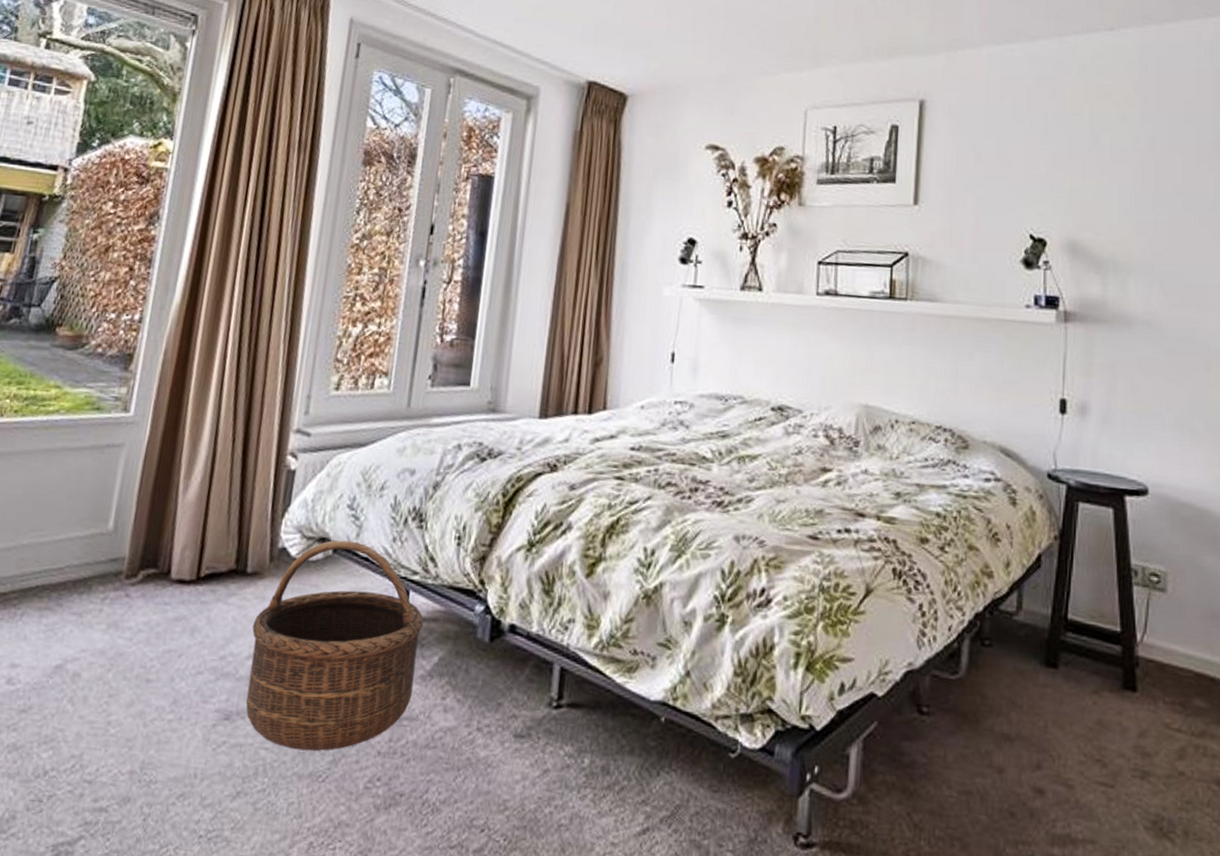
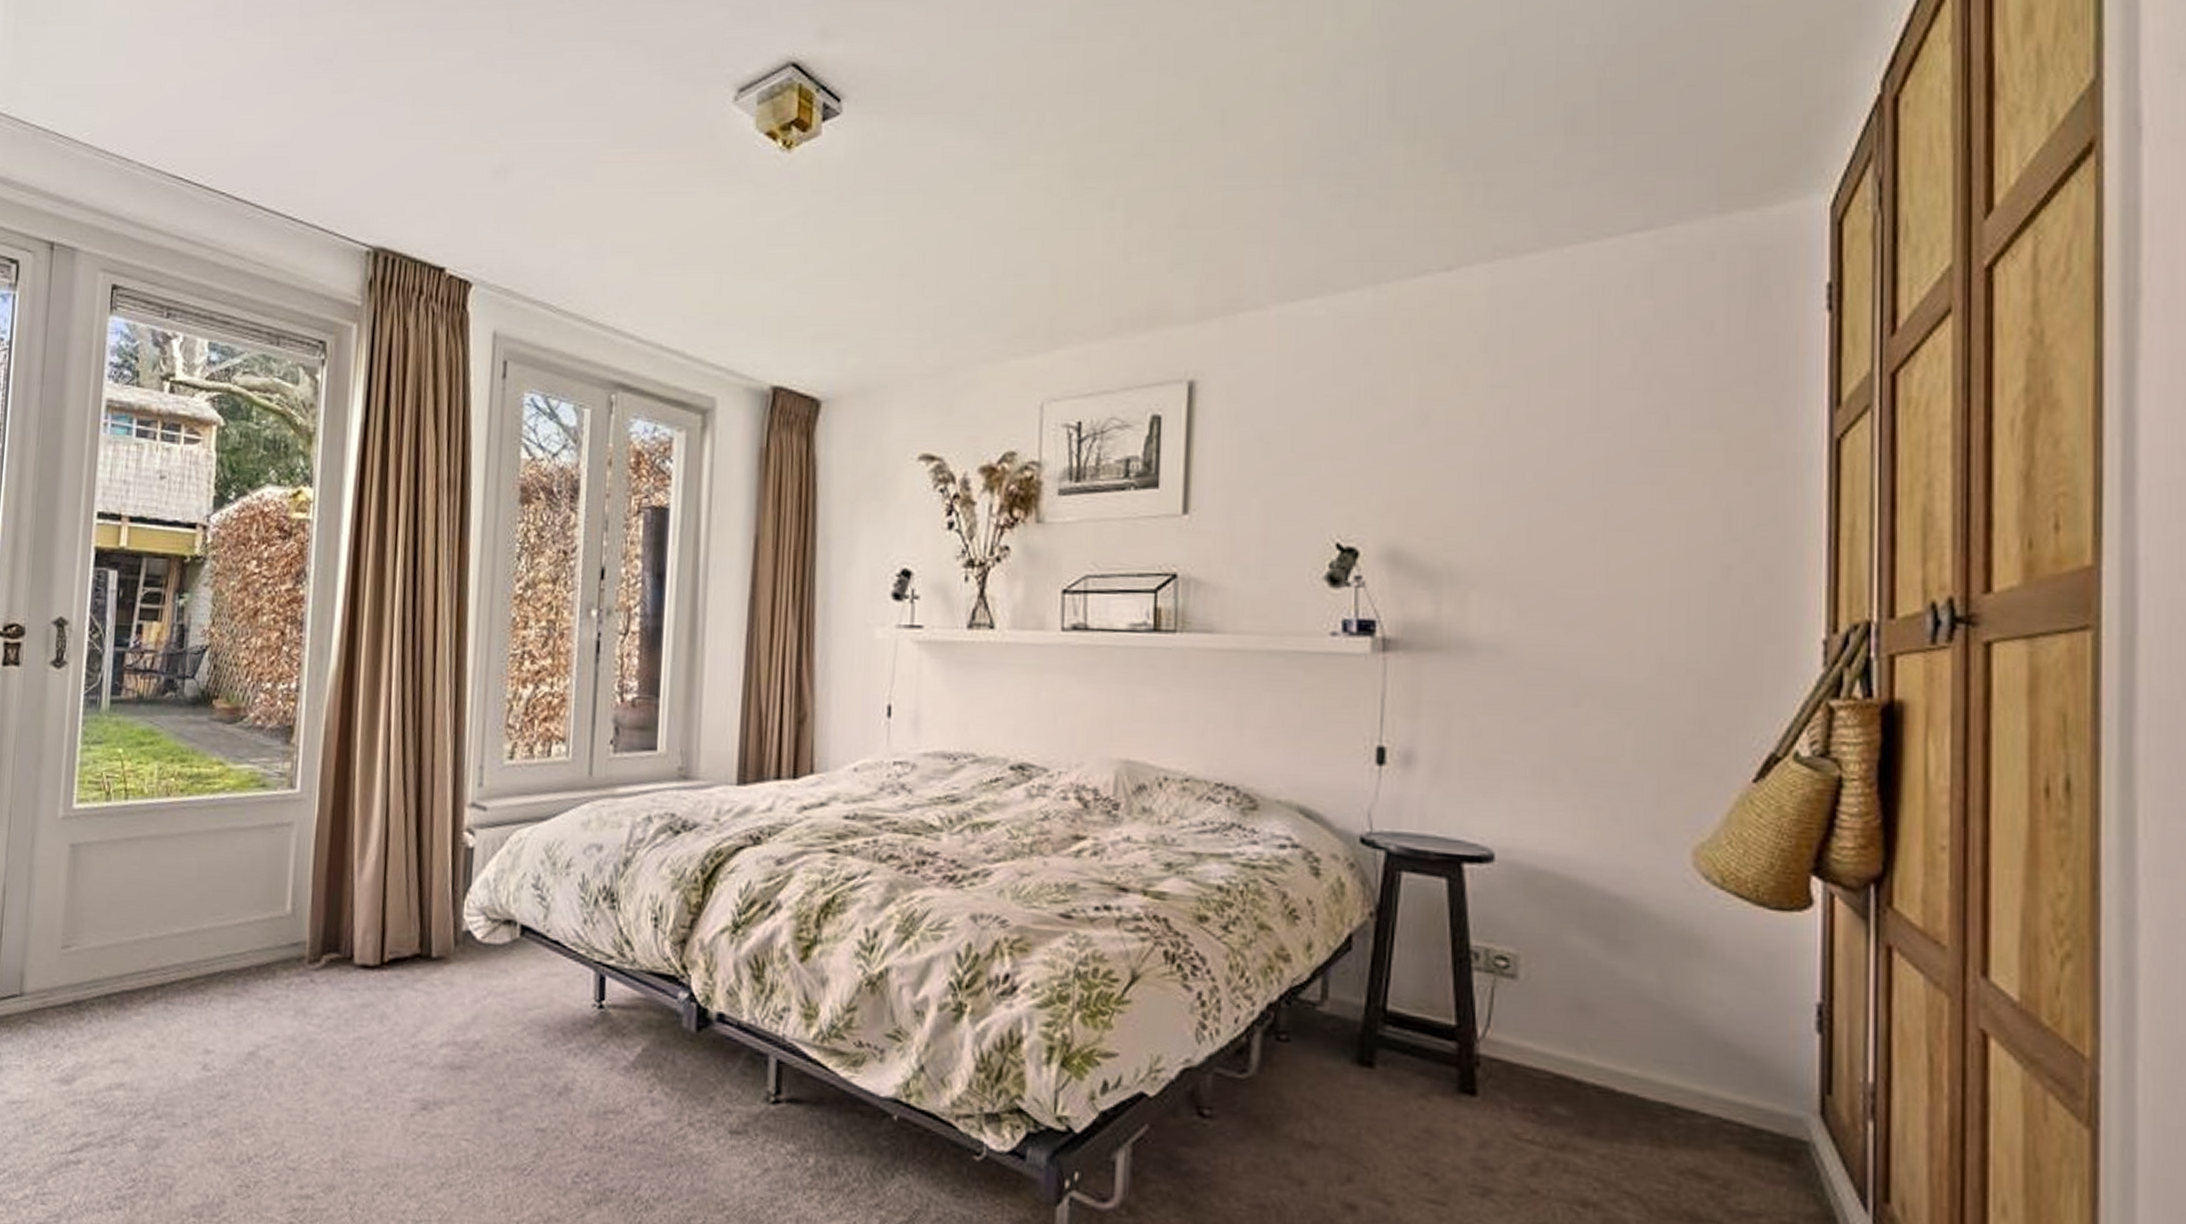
basket: present [245,540,423,752] -> none [442,922,623,1144]

